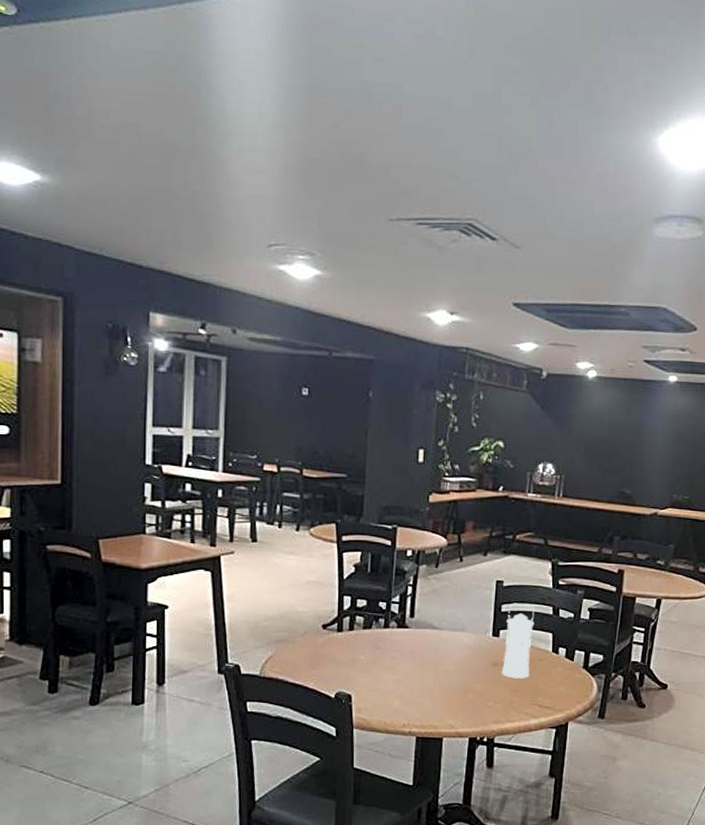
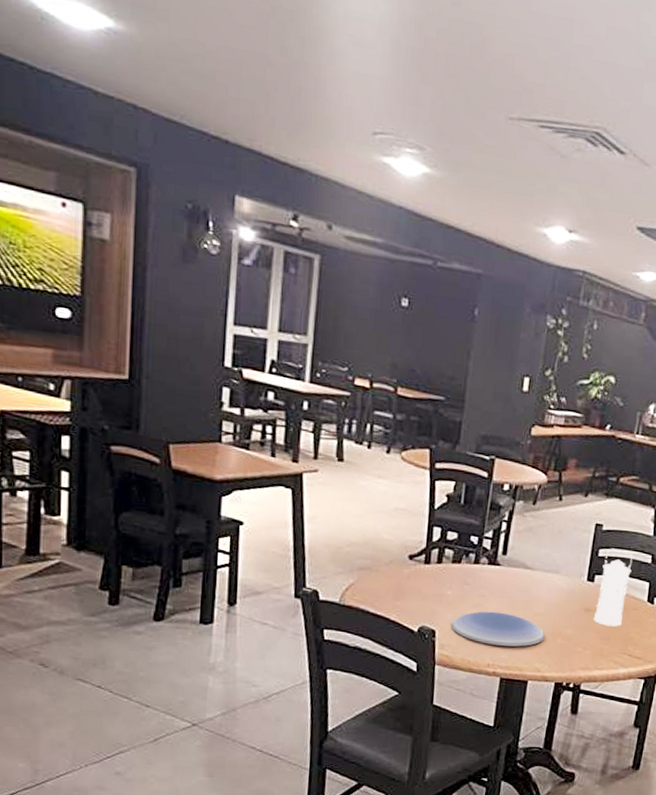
plate: none [365,673,456,705] -> present [450,611,545,647]

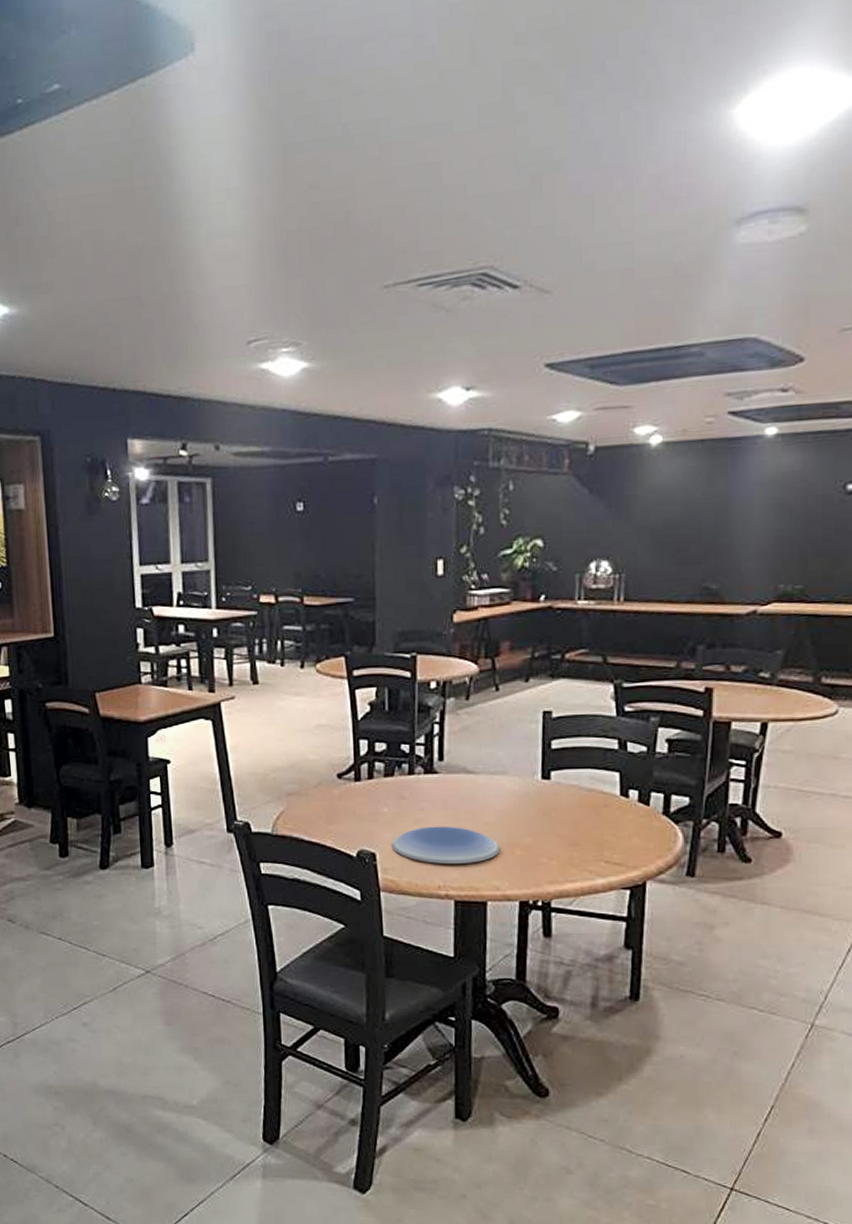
lantern: present [593,548,632,627] -> none [555,737,595,830]

